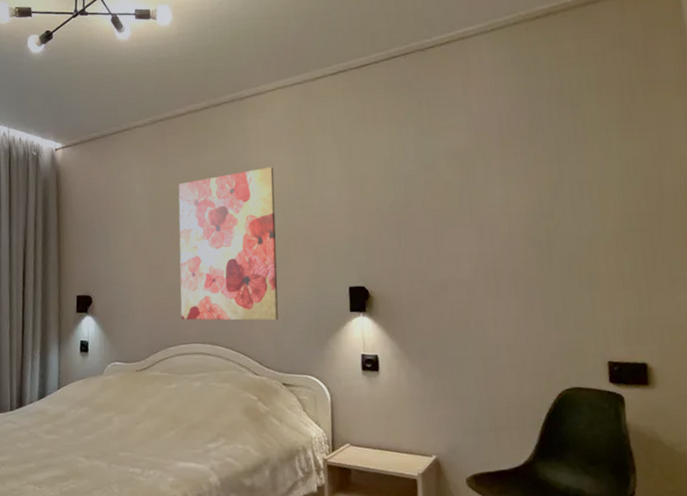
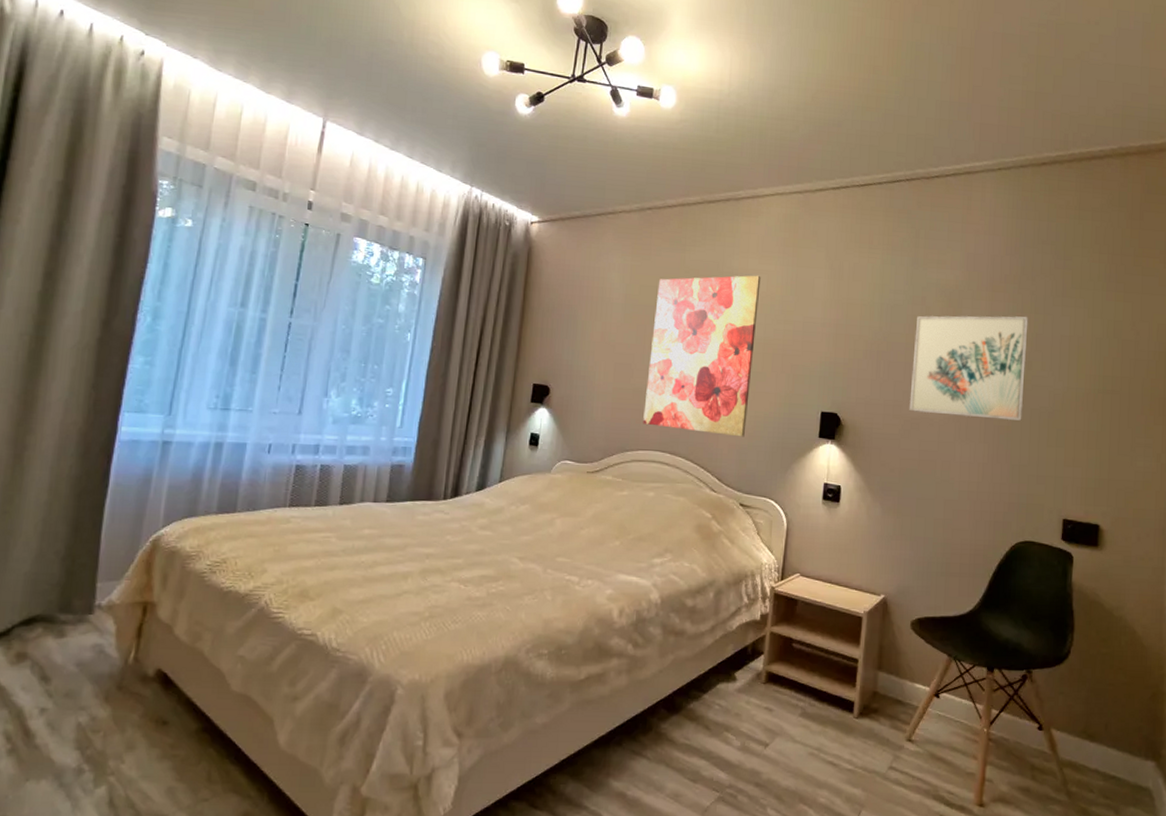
wall art: none [430,167,551,276] -> present [909,315,1029,421]

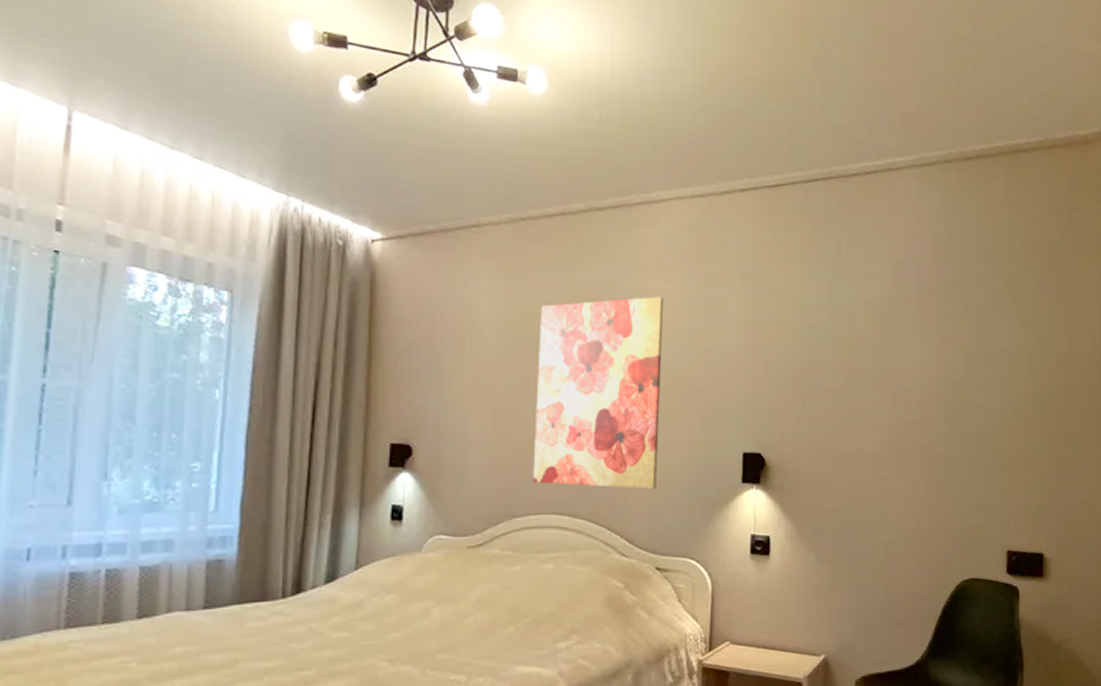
wall art: present [909,315,1029,421] -> none [840,330,962,447]

